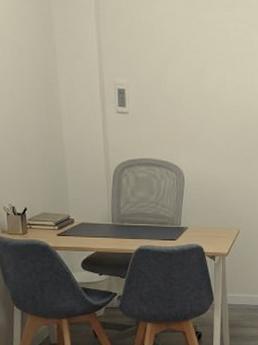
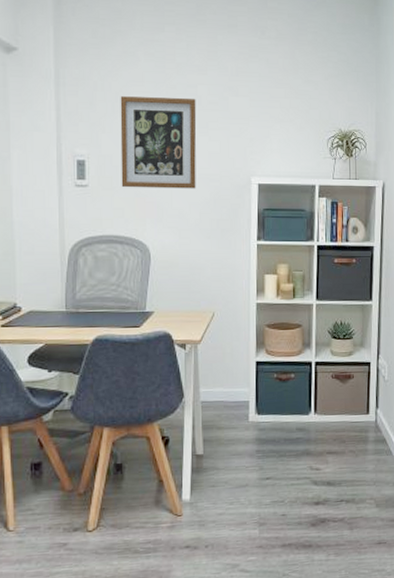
wall art: none [155,29,224,119] -> present [120,96,197,189]

